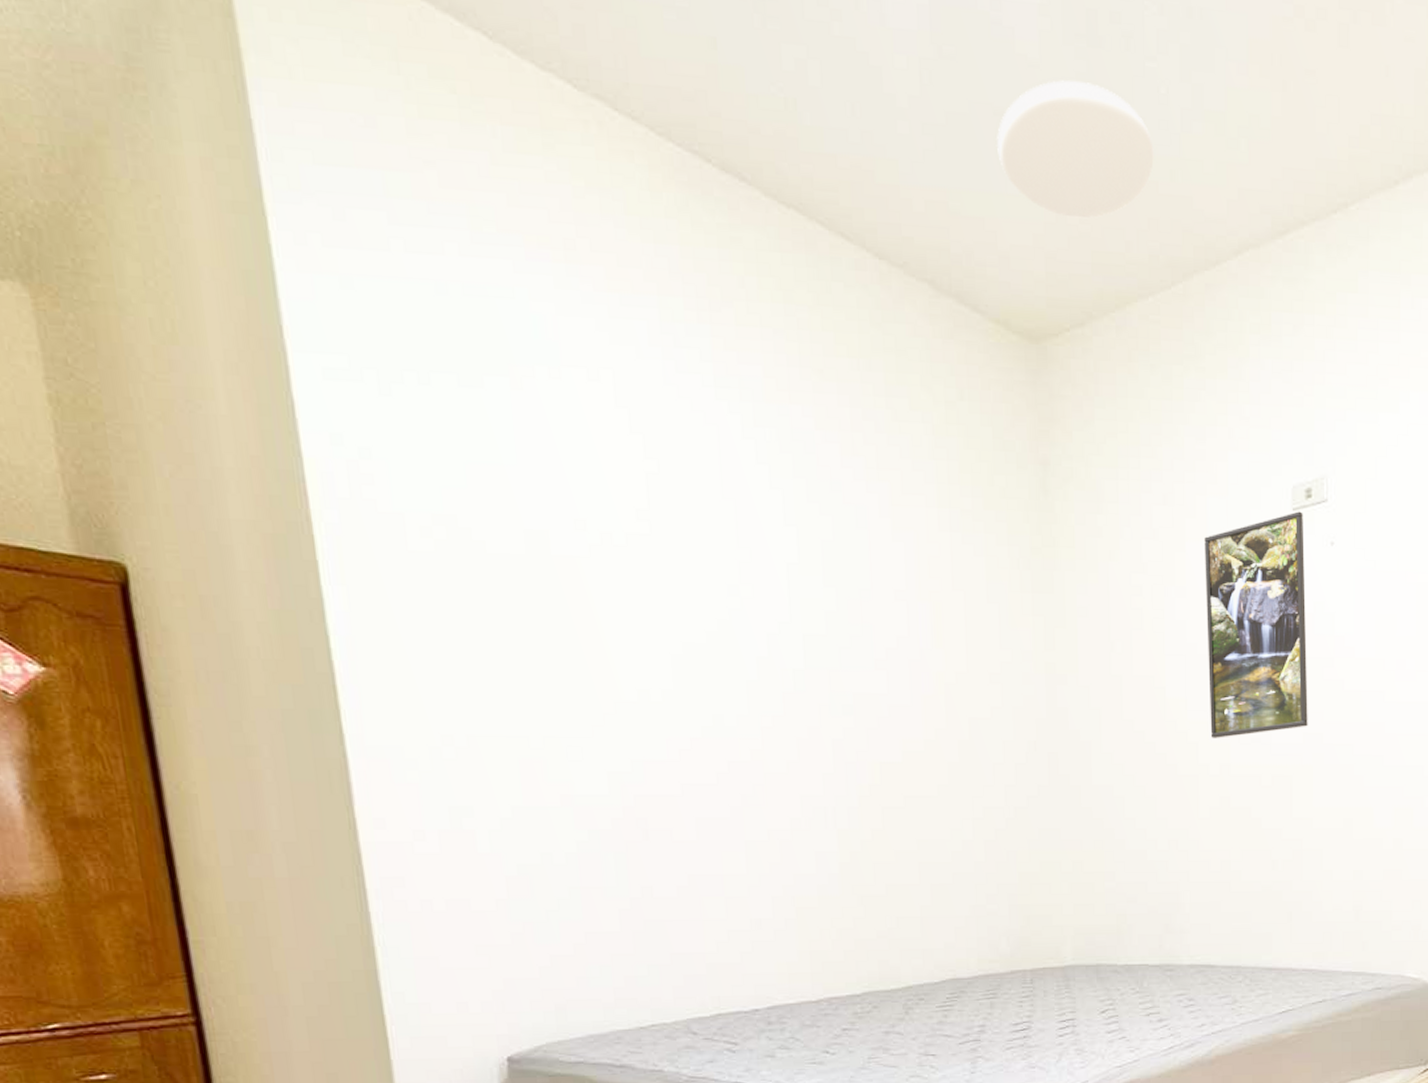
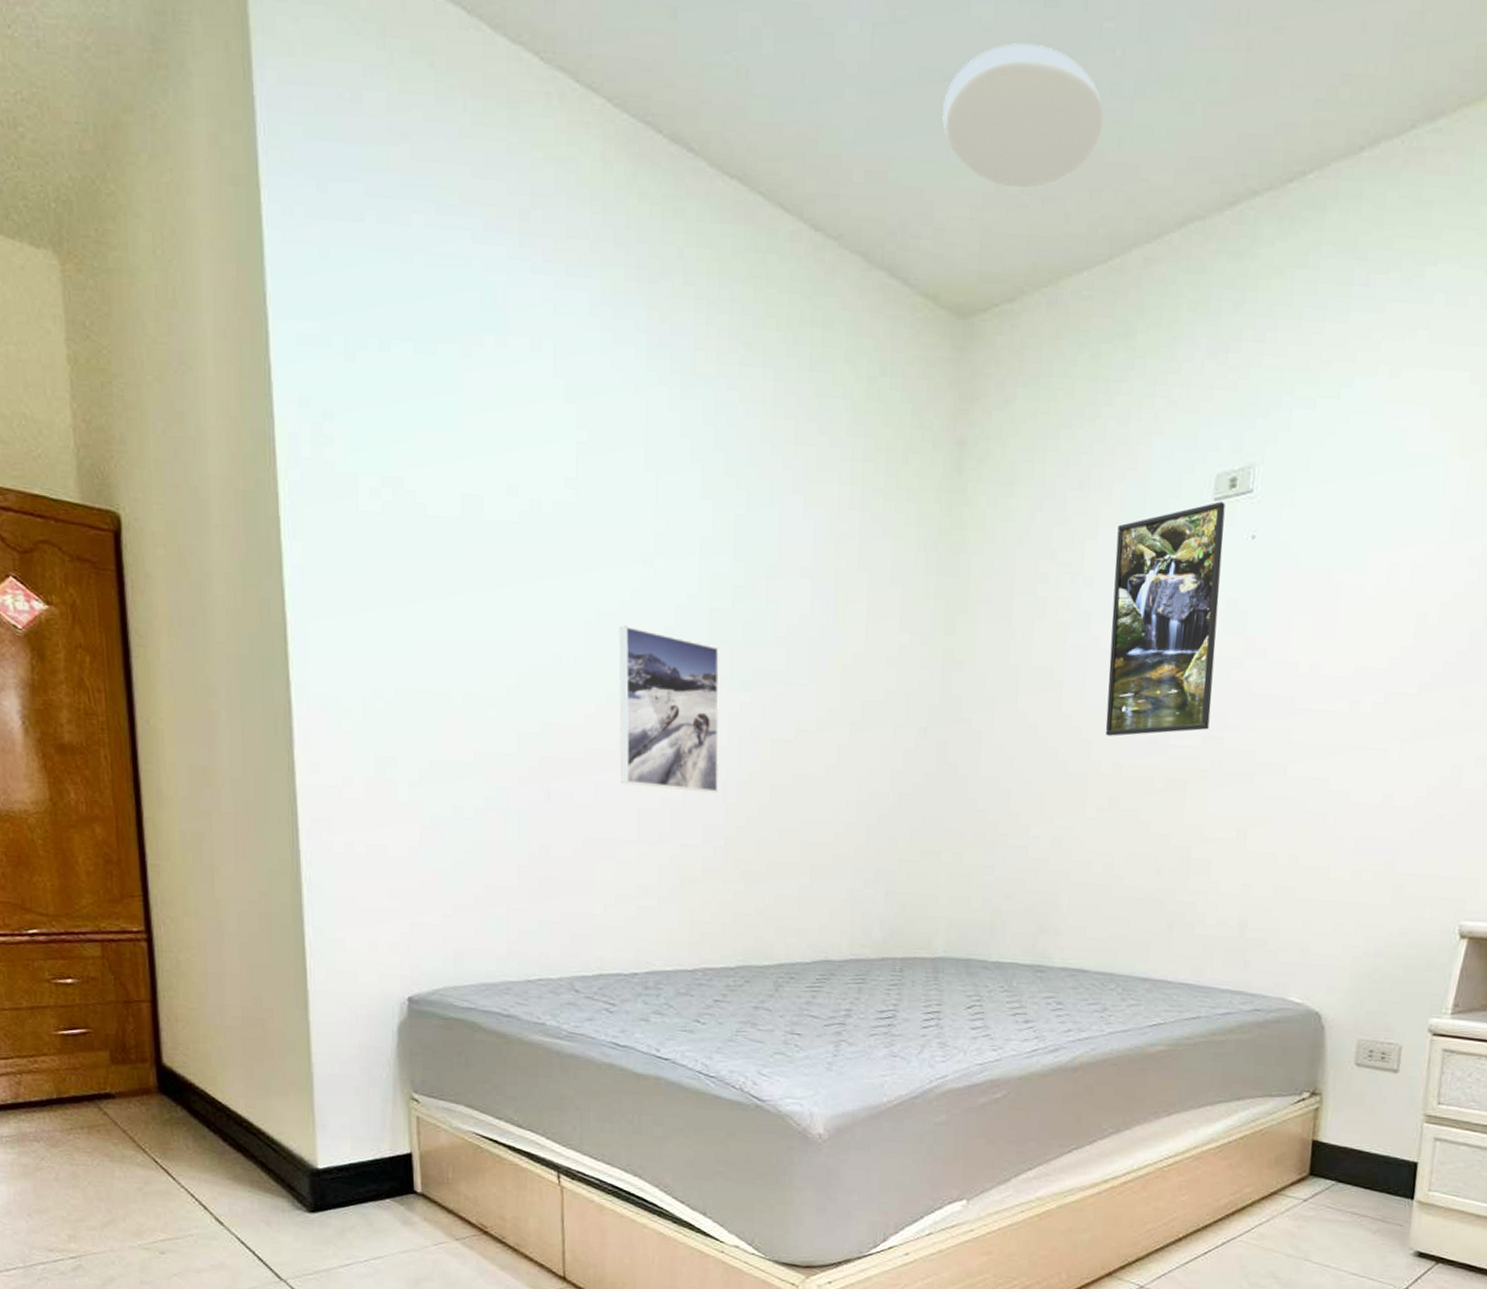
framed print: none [708,657,828,821] -> present [619,626,720,794]

